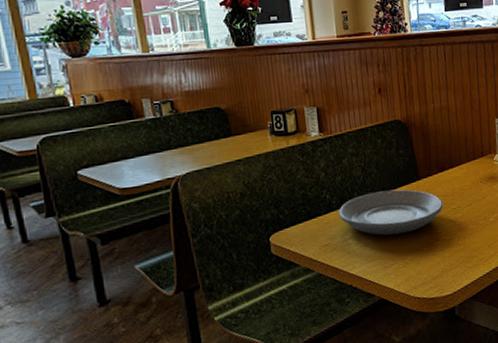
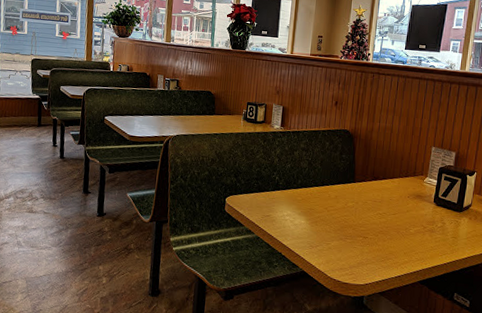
plate: present [338,189,444,236] -> none [282,183,372,224]

